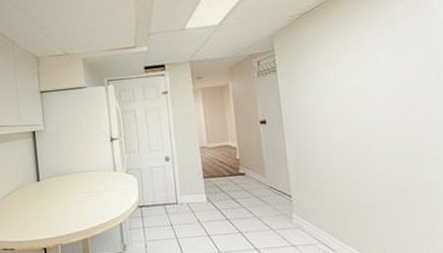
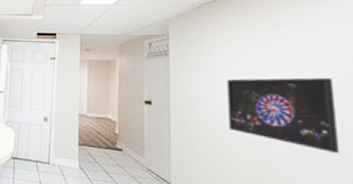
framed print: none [328,71,418,138] -> present [227,77,341,153]

